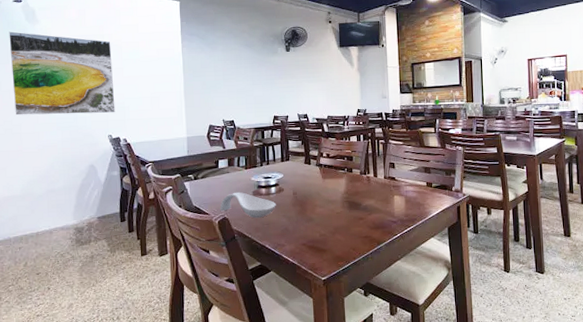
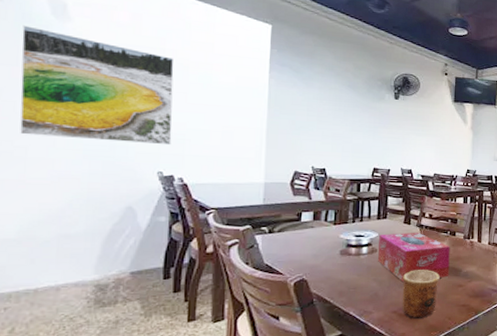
spoon rest: present [220,192,276,218] -> none [297,250,367,281]
tissue box: none [284,172,350,218] -> present [378,233,450,283]
cup: none [308,205,342,251] -> present [402,270,440,320]

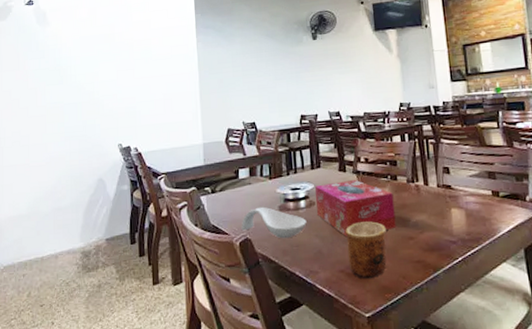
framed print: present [20,25,174,146] -> none [20,36,126,126]
spoon rest: none [297,250,367,281] -> present [241,206,307,239]

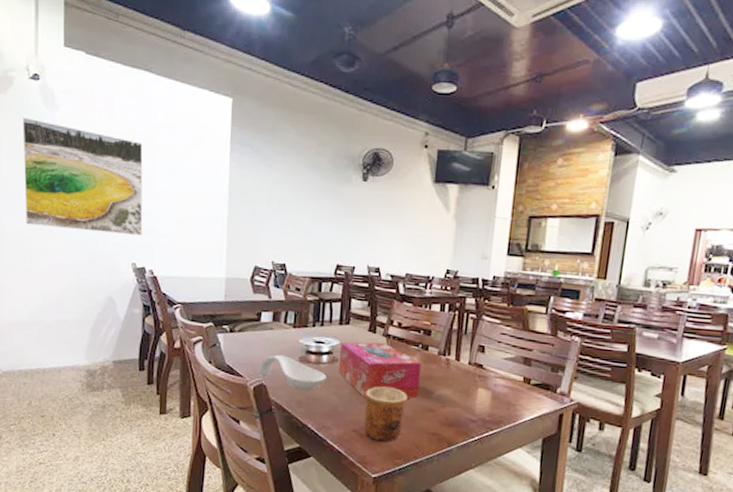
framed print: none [20,36,126,126] -> present [23,117,143,236]

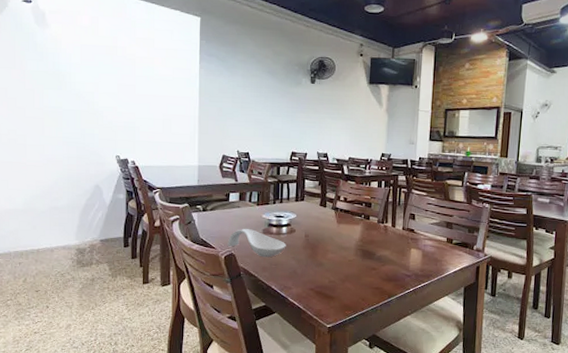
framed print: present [23,117,143,236] -> none [17,34,125,133]
tissue box: present [339,342,421,400] -> none [296,215,364,262]
cup: present [363,386,407,443] -> none [318,251,354,298]

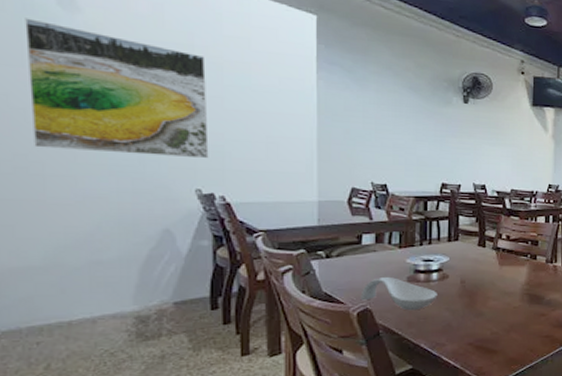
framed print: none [17,34,125,133] -> present [25,18,209,159]

